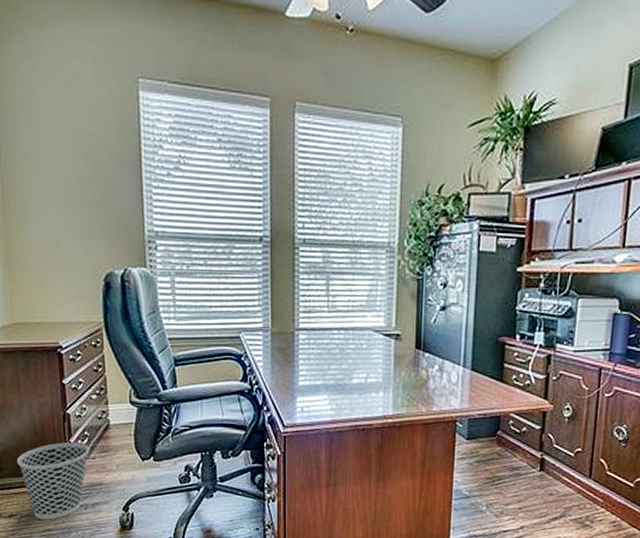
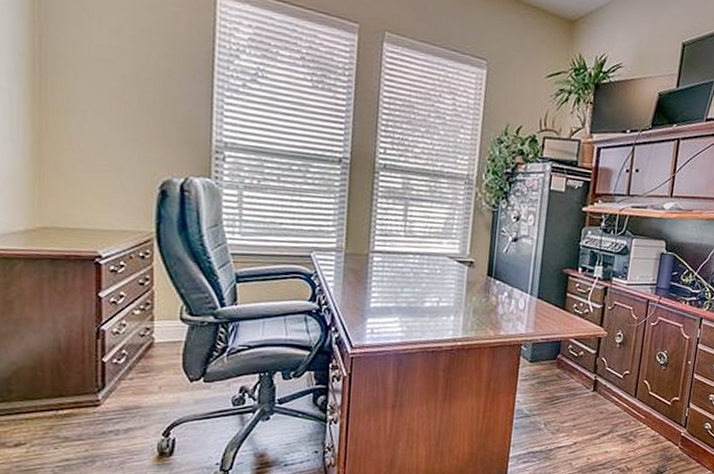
wastebasket: present [16,442,90,520] -> none [30,361,127,448]

